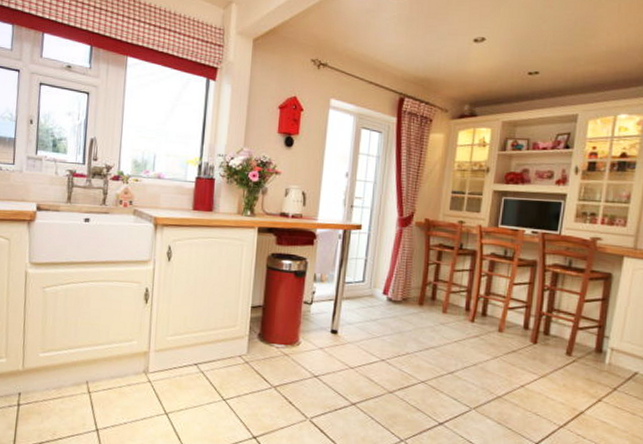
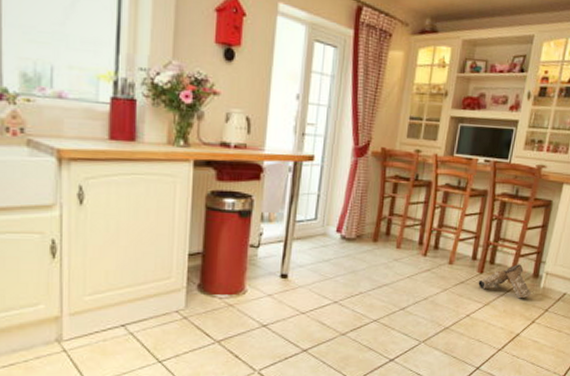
boots: none [532,337,595,373] -> present [478,264,532,298]

